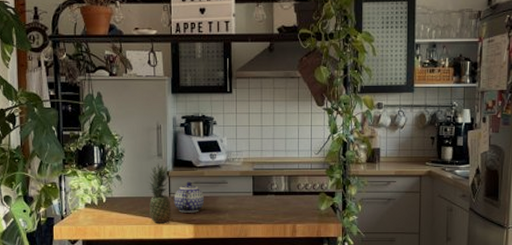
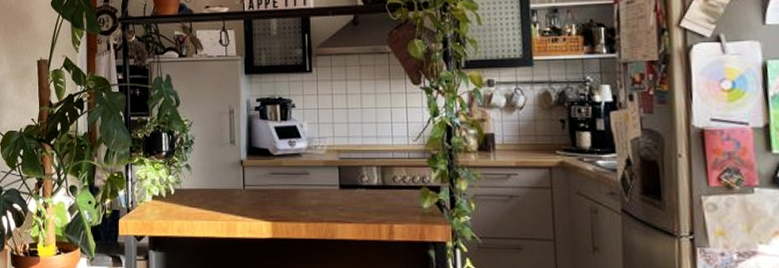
fruit: present [147,163,171,223] -> none [219,151,246,219]
teapot: present [174,181,205,213] -> none [248,172,284,208]

